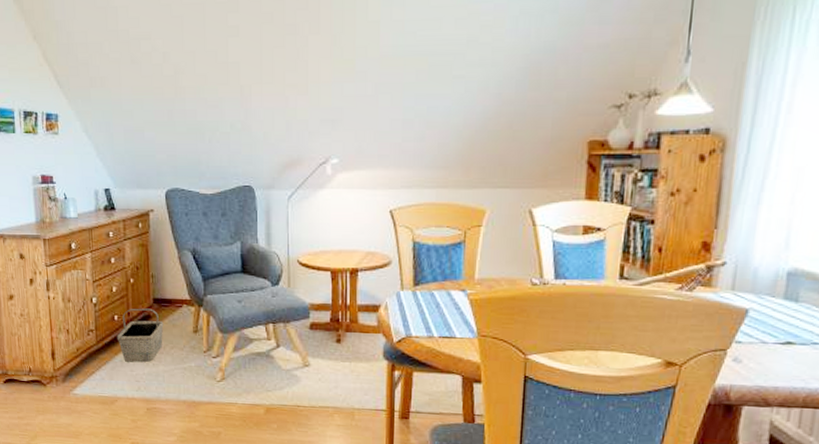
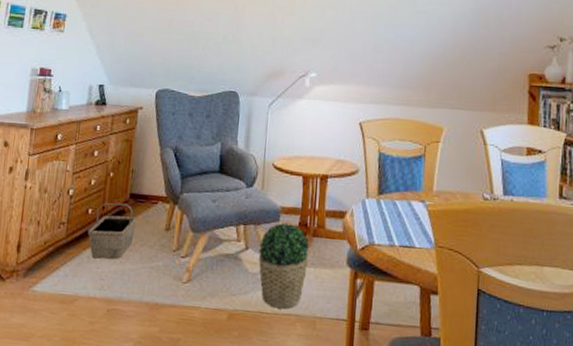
potted plant: none [291,319,343,402] -> present [258,222,310,309]

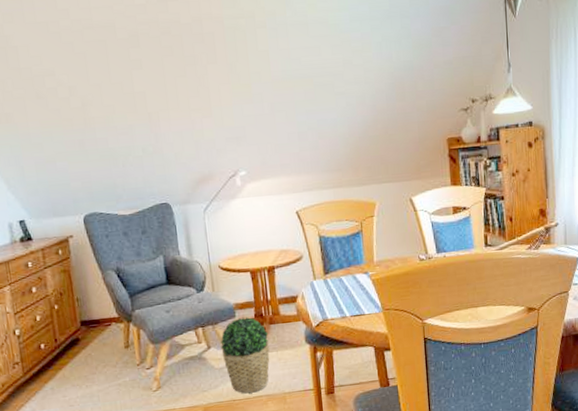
basket: present [87,202,137,259] -> none [45,331,95,389]

